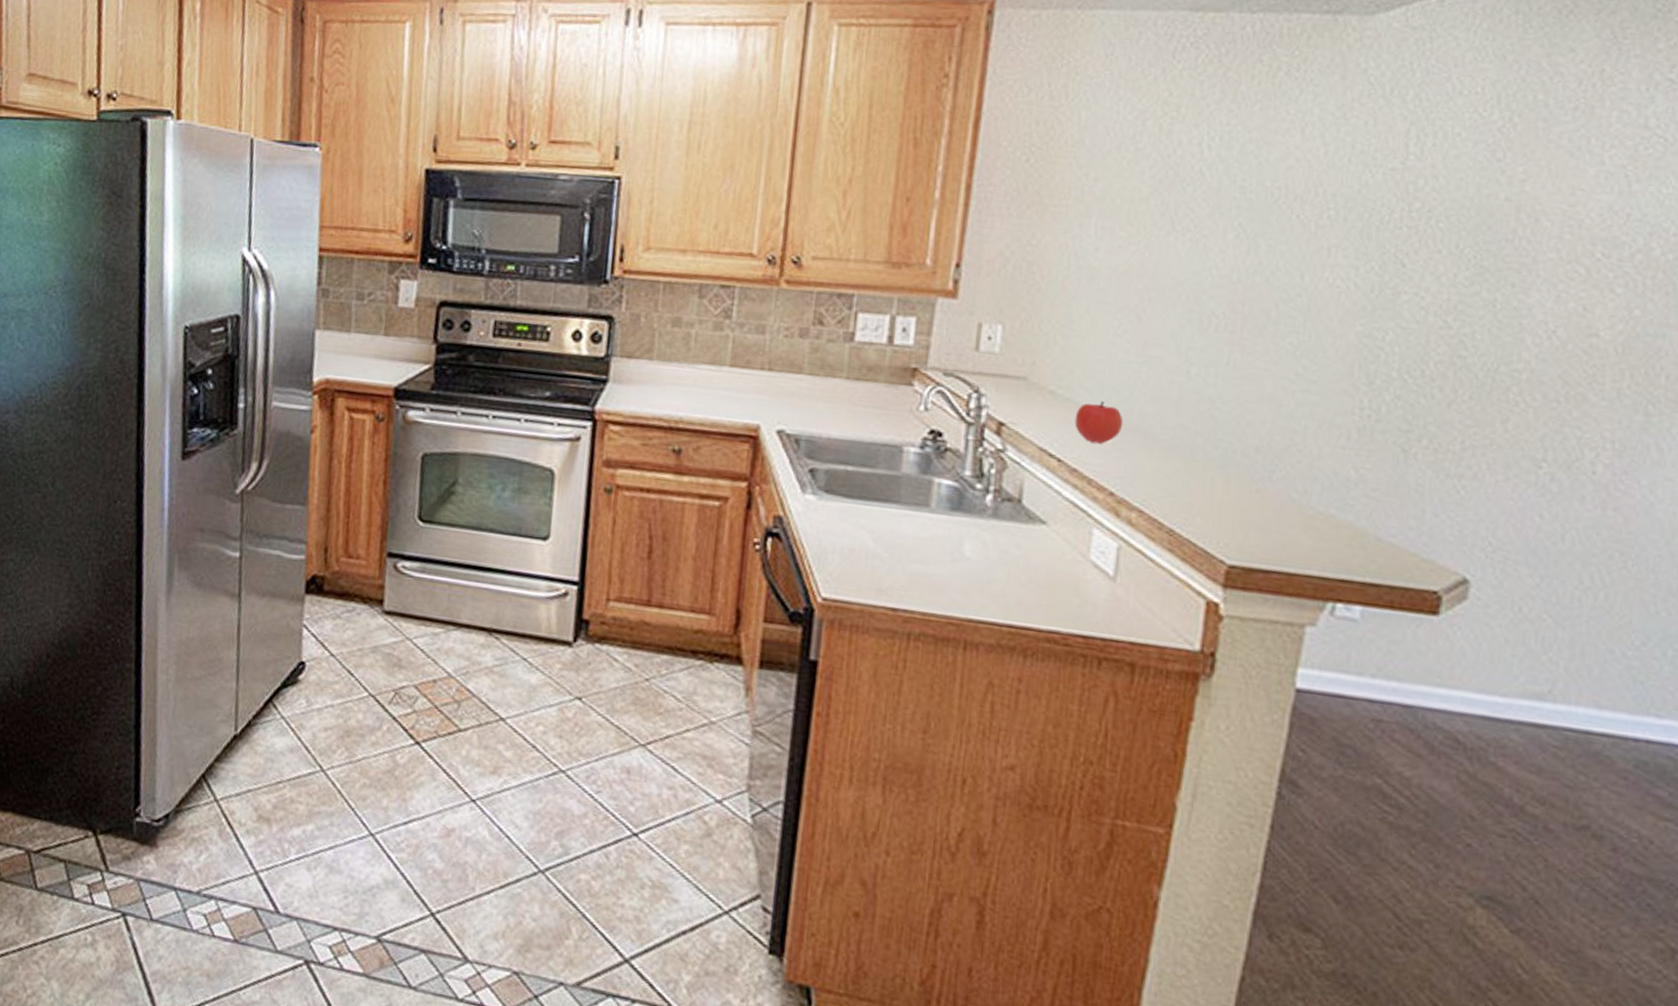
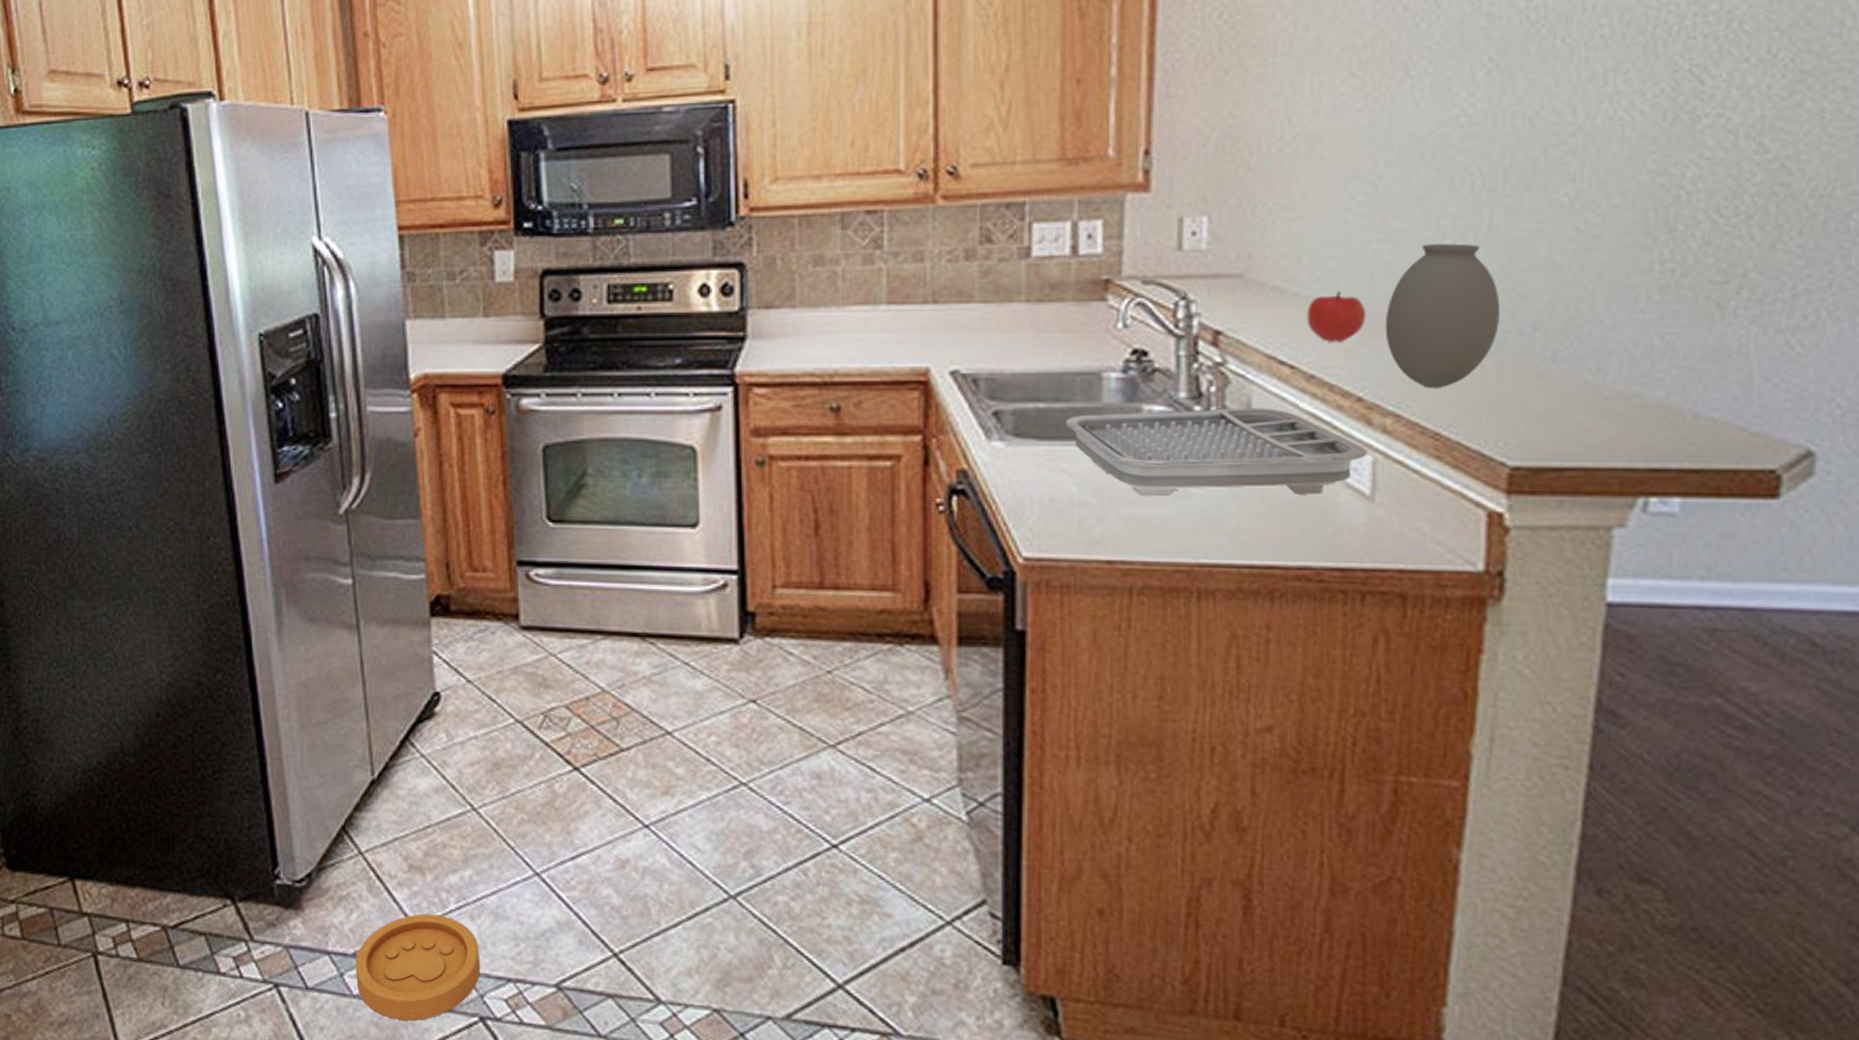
pet bowl: none [197,860,312,959] -> present [355,913,481,1021]
dish rack: none [868,480,1114,571] -> present [1065,408,1367,497]
vase: none [1137,370,1231,493] -> present [1385,243,1501,389]

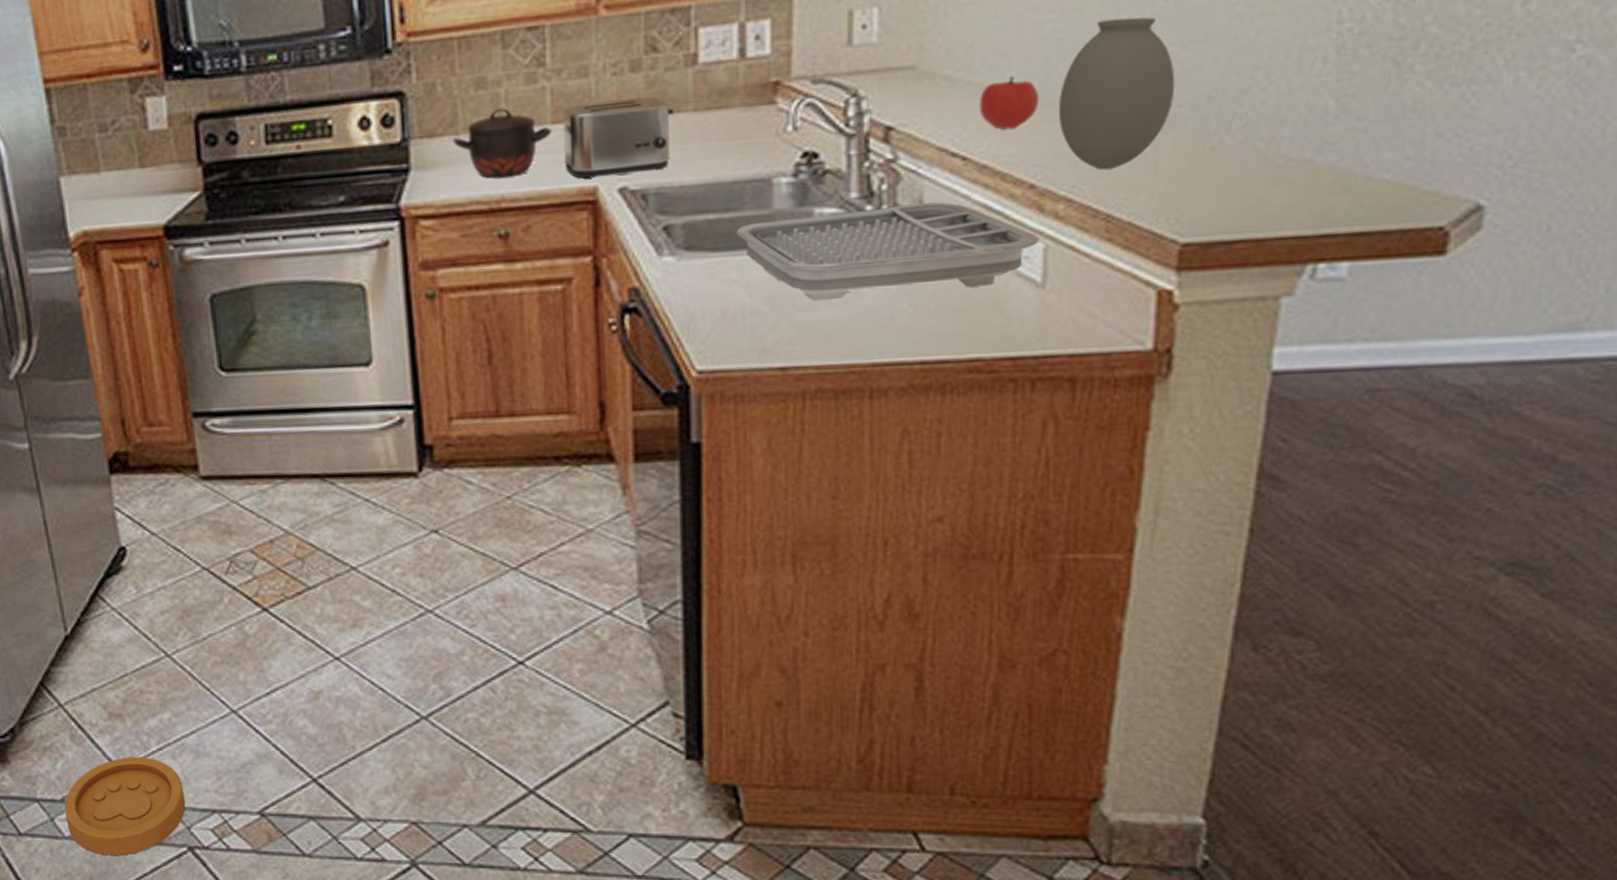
cooking pot: none [789,285,887,351] -> present [453,108,552,177]
toaster: none [897,284,1007,359] -> present [562,96,675,179]

